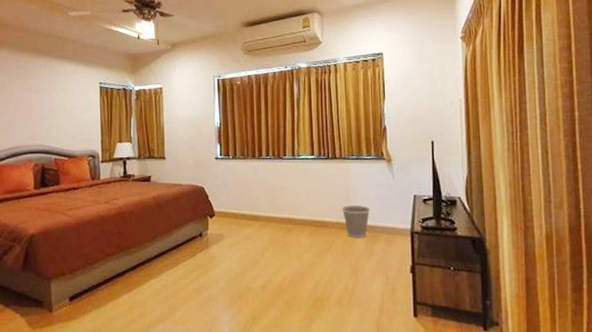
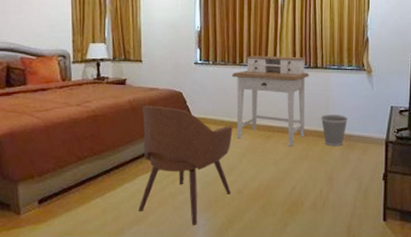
chair: none [164,201,254,322] -> present [139,105,233,225]
desk: none [251,148,328,240] -> present [231,55,310,147]

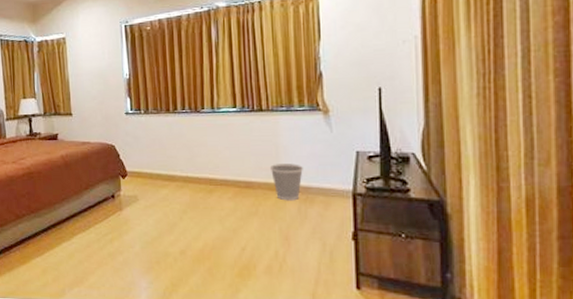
chair: present [139,105,233,225] -> none [75,160,173,288]
desk: present [231,55,310,147] -> none [165,100,253,202]

